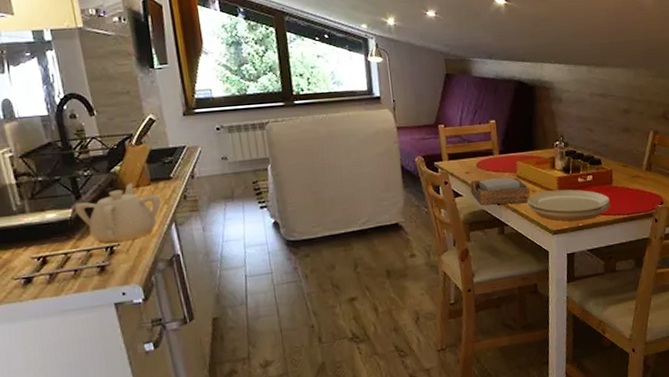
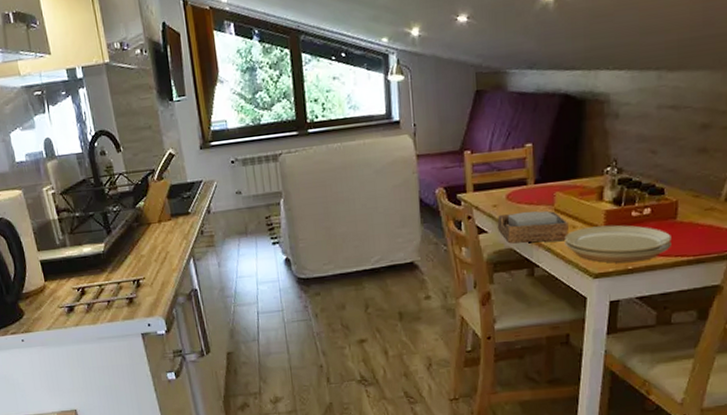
teapot: present [74,183,161,244] -> none [106,218,180,277]

